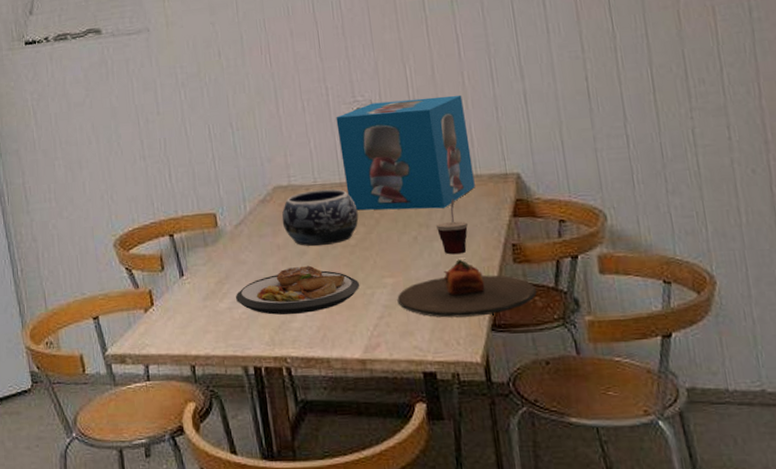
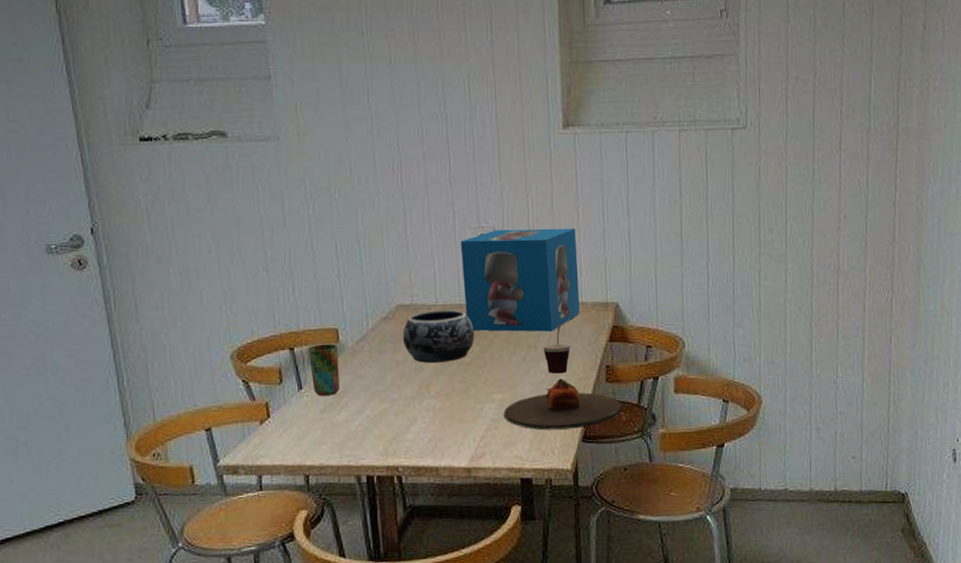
cup: none [187,229,221,283] -> present [307,344,340,396]
plate: present [236,265,360,315] -> none [353,381,471,427]

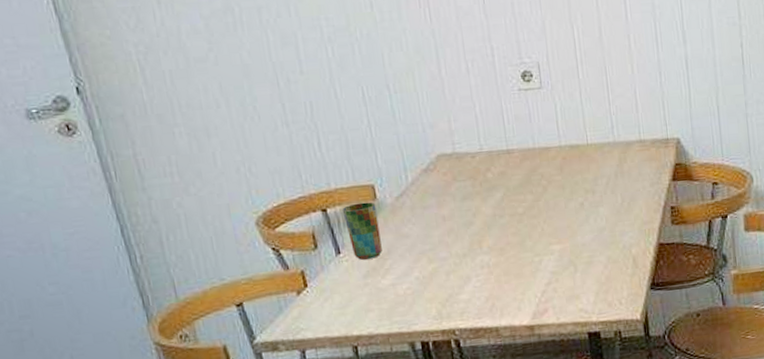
decorative bowl: present [402,309,475,363] -> none [446,156,526,216]
tissue box: present [460,228,580,332] -> none [502,58,639,178]
plate: present [503,378,623,430] -> none [564,223,692,280]
cup: present [543,323,570,374] -> none [602,164,631,220]

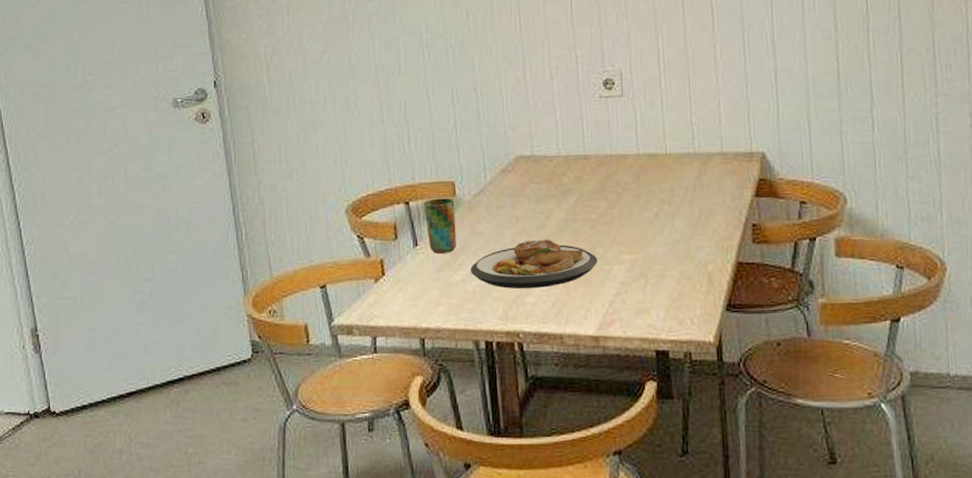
plate: none [399,236,528,288] -> present [471,239,598,289]

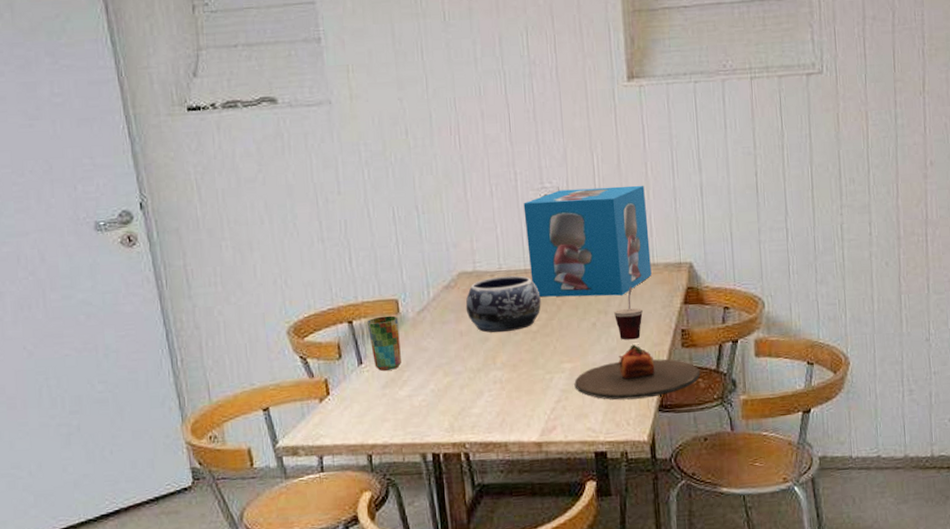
plate: present [471,239,598,289] -> none [416,351,540,401]
decorative bowl: none [522,161,601,220] -> present [465,275,541,333]
tissue box: none [584,69,720,186] -> present [523,185,652,297]
plate: none [634,237,774,297] -> present [574,344,701,400]
cup: none [679,176,710,233] -> present [614,286,643,340]

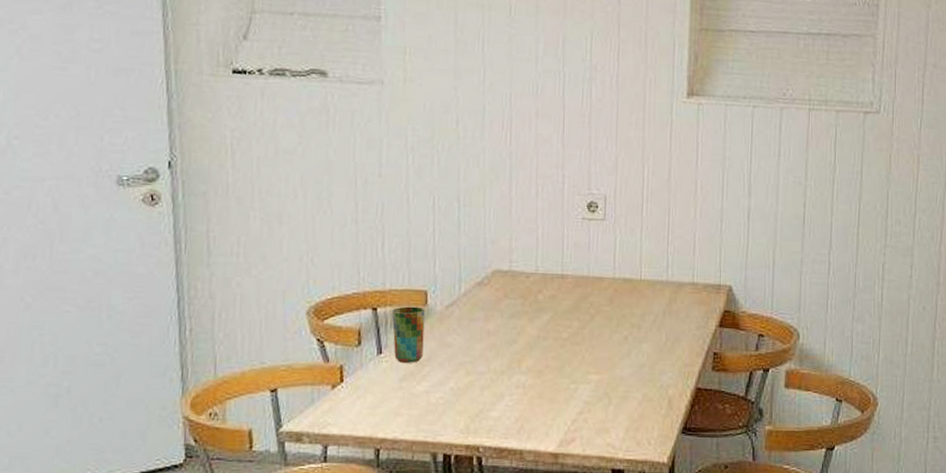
decorative bowl: present [465,275,541,333] -> none [496,279,575,337]
tissue box: present [523,185,652,297] -> none [567,198,692,311]
plate: present [574,344,701,400] -> none [599,362,729,419]
cup: present [614,286,643,340] -> none [648,303,677,358]

